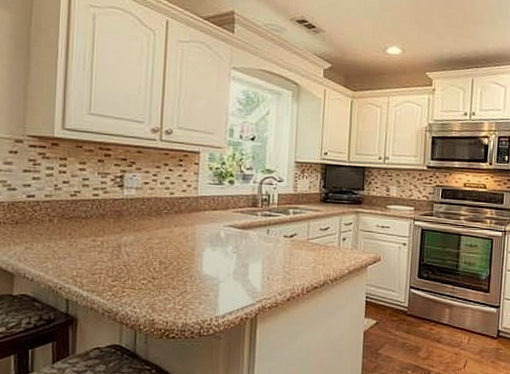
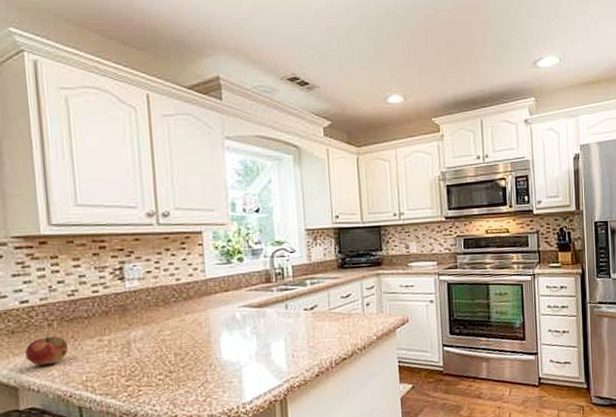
fruit: none [25,231,65,257] -> present [25,336,69,366]

